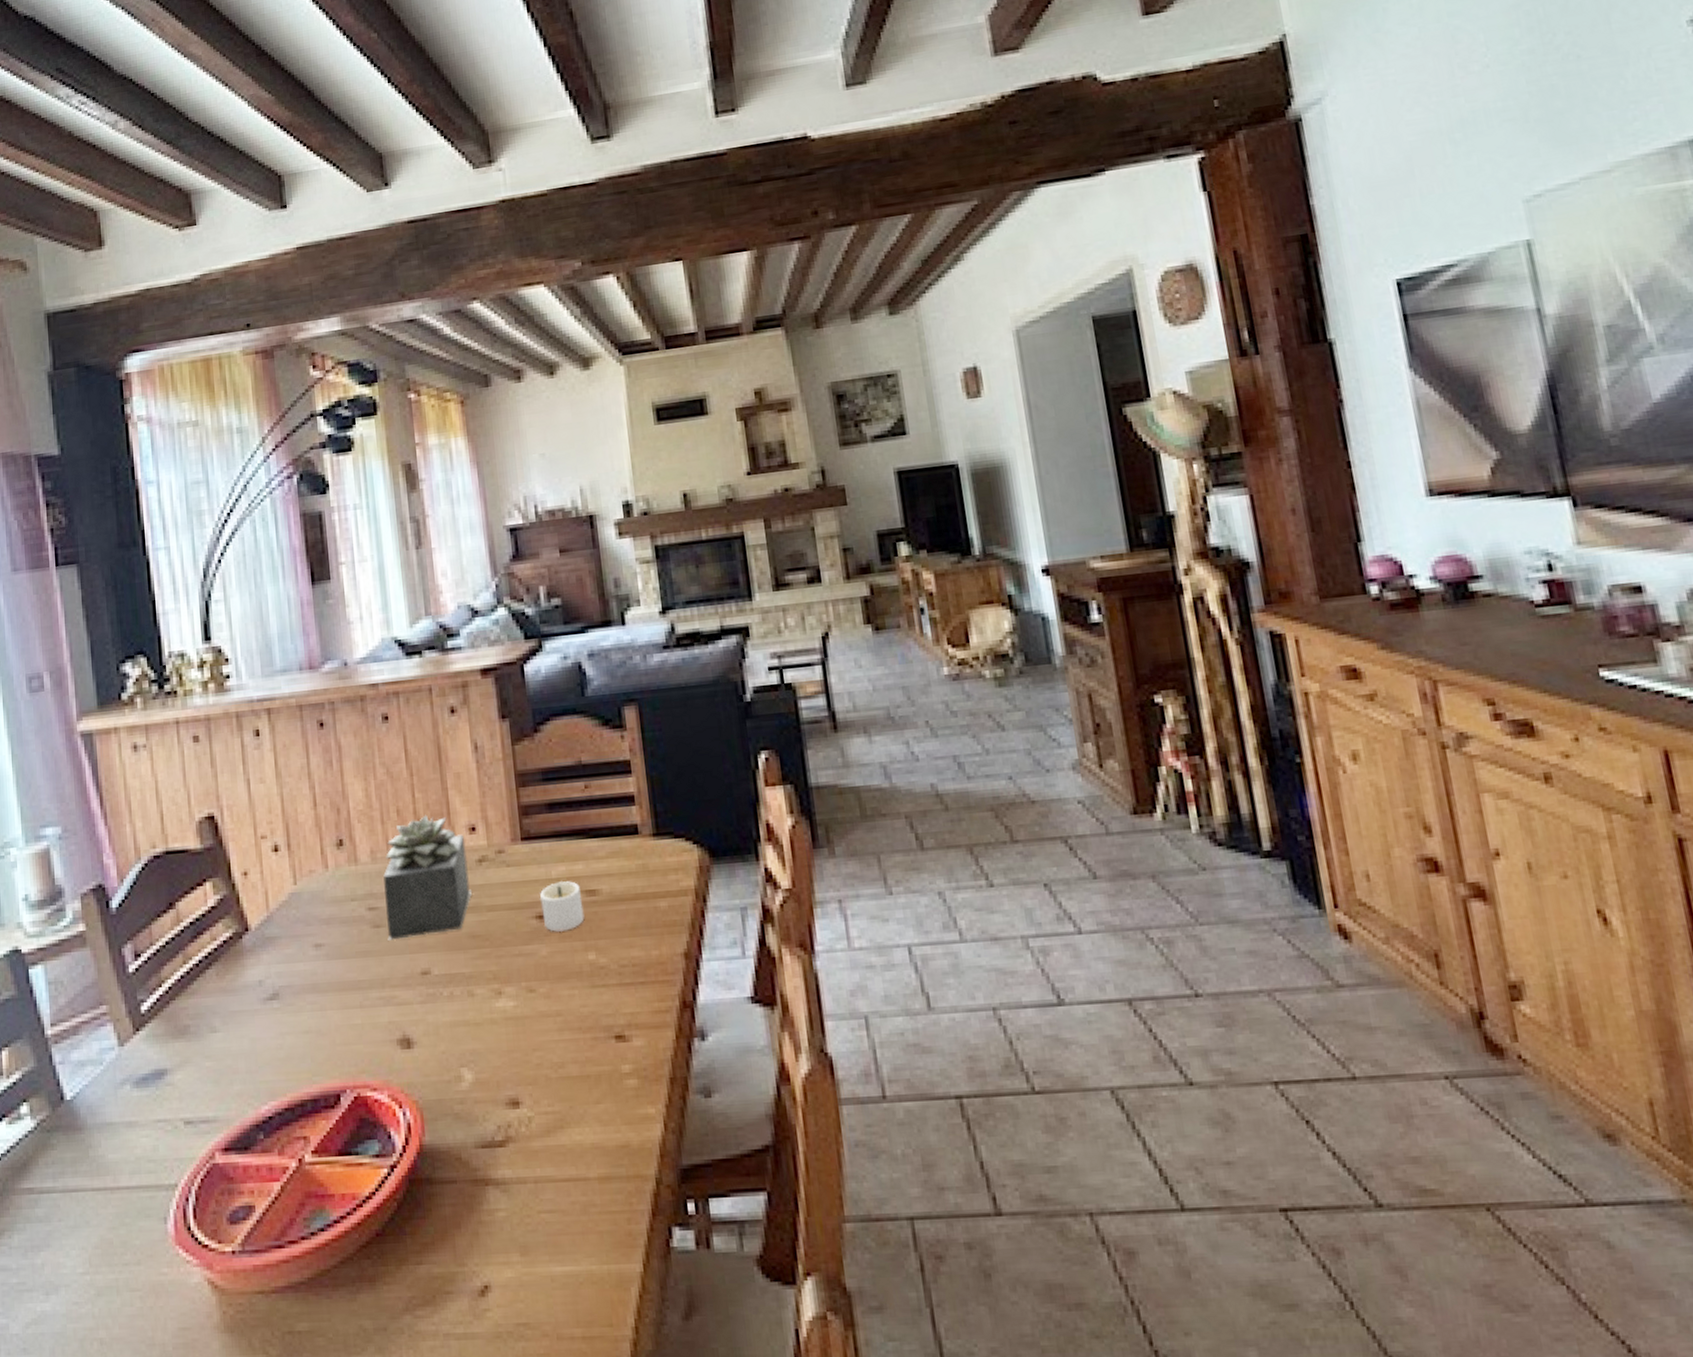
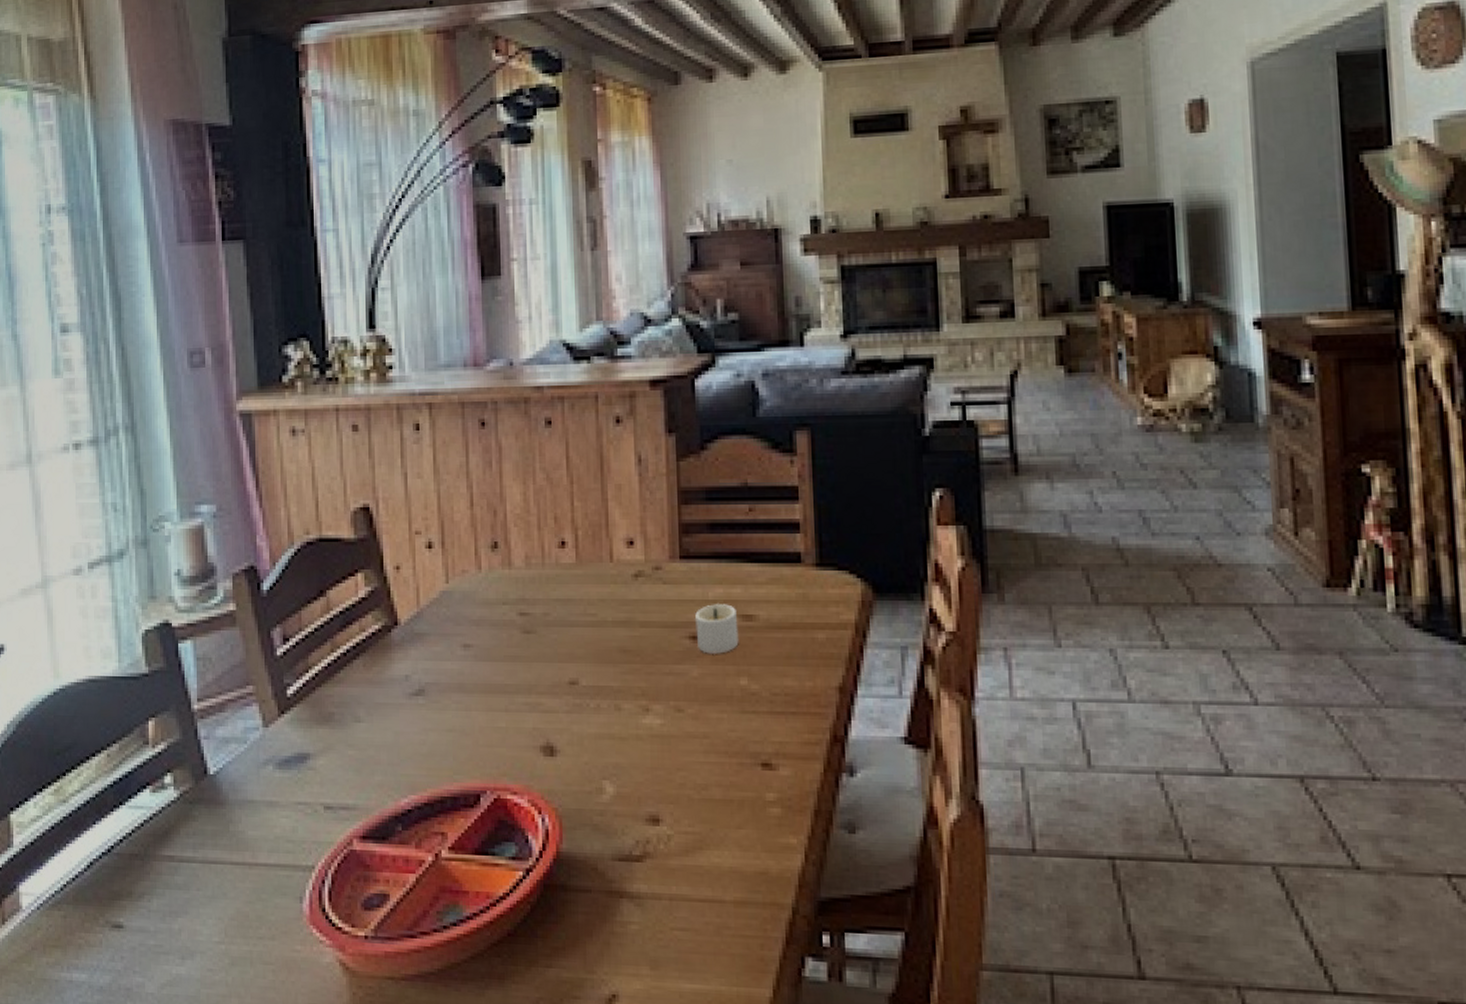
succulent plant: present [383,815,473,940] -> none [537,524,626,647]

